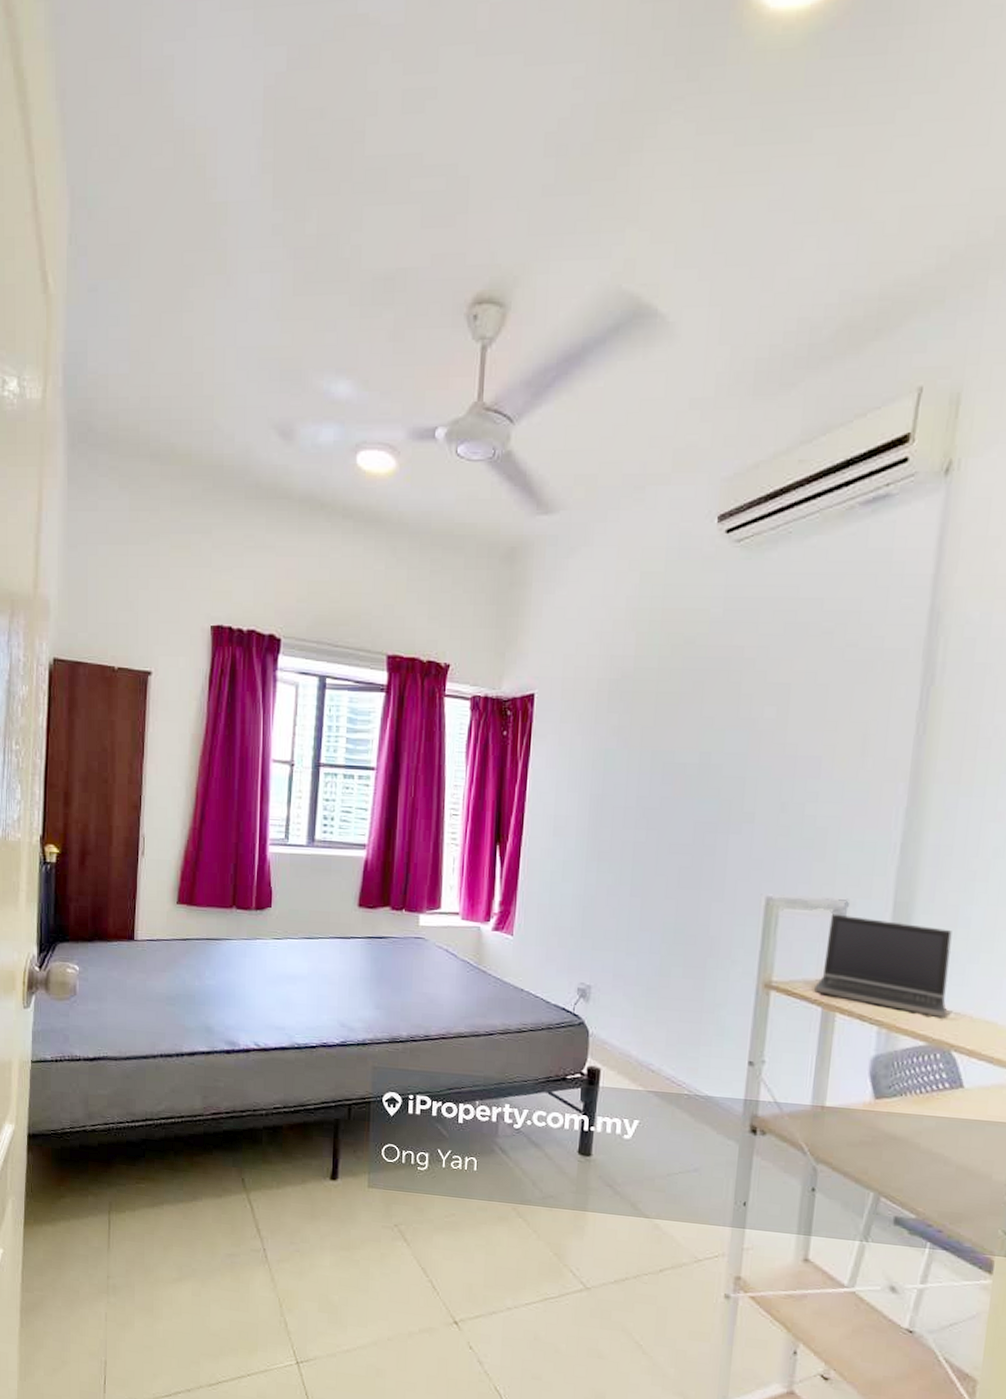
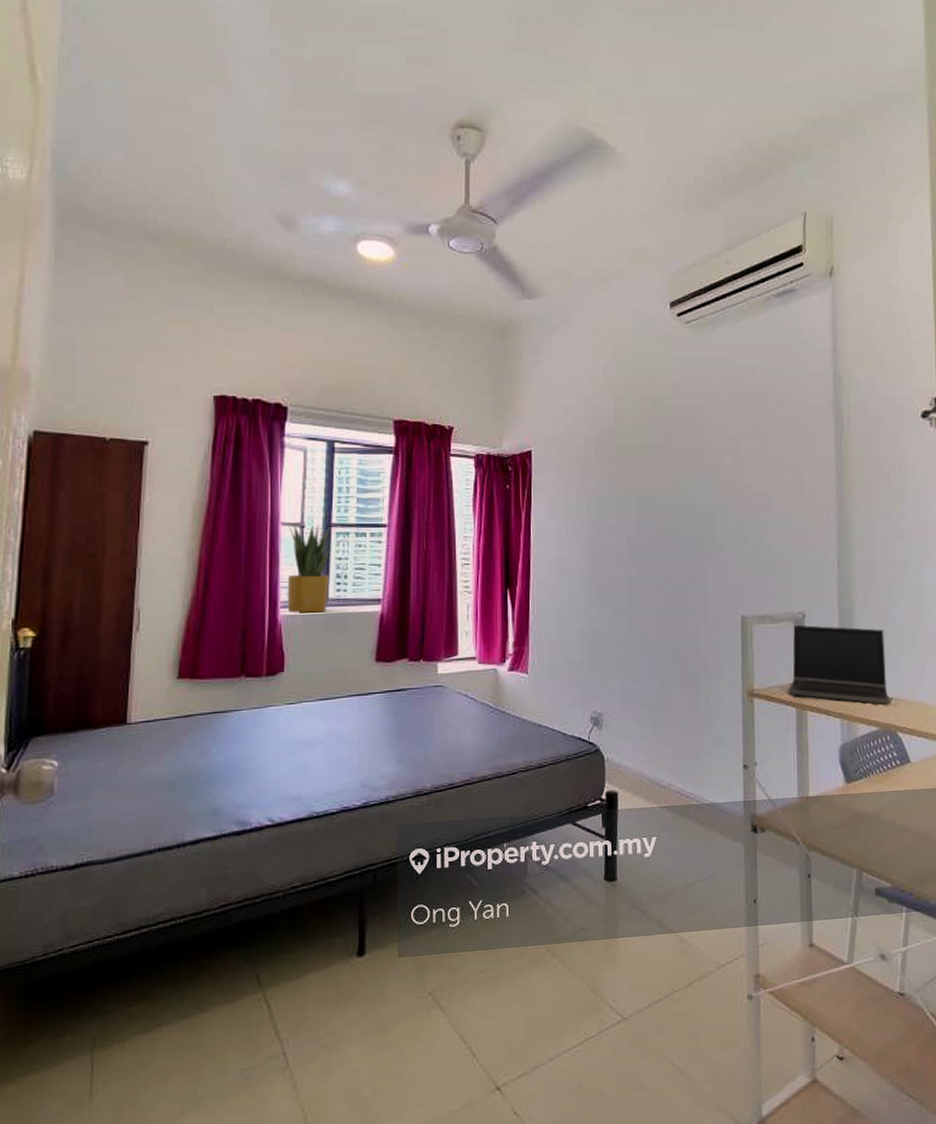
planter: none [276,762,320,853] -> present [287,523,332,613]

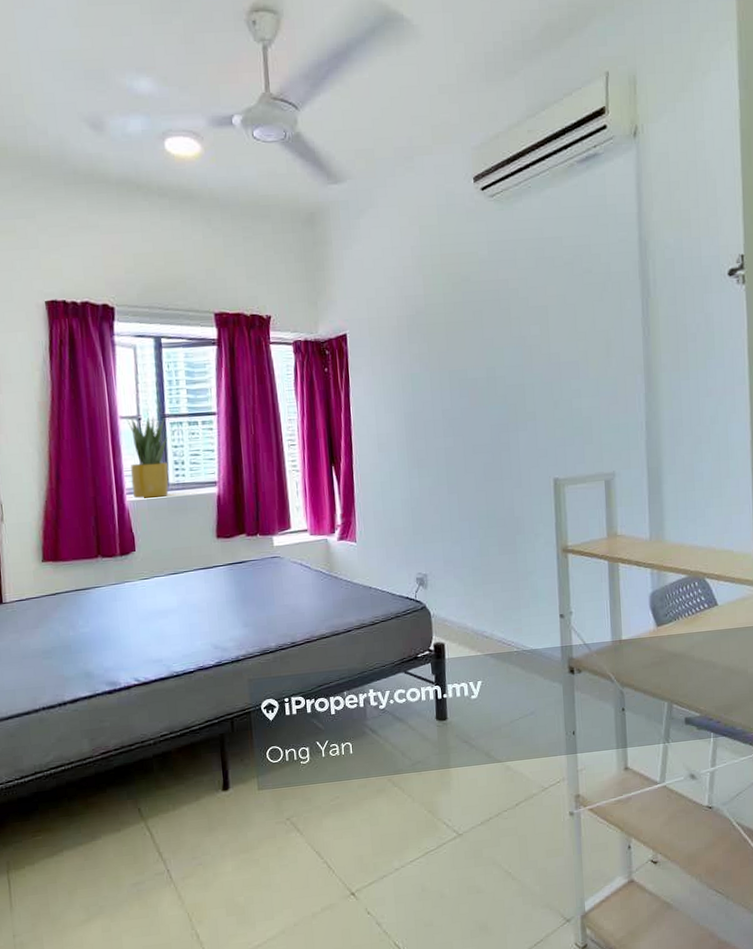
laptop computer: present [788,624,889,704] -> none [600,484,697,553]

